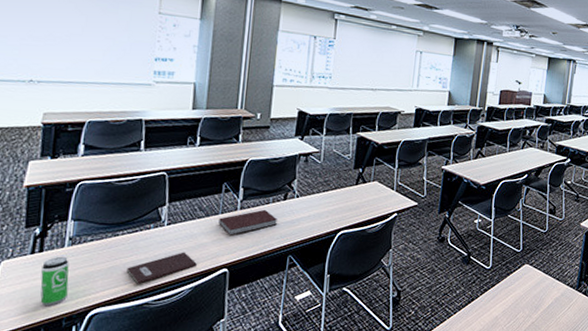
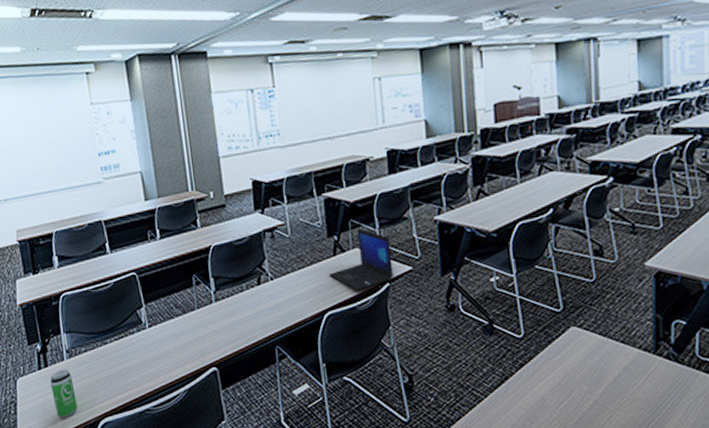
notebook: present [126,252,197,284] -> none [122,353,186,391]
notebook: present [218,209,278,236] -> none [197,298,257,331]
laptop: none [349,166,405,216] -> present [329,228,393,290]

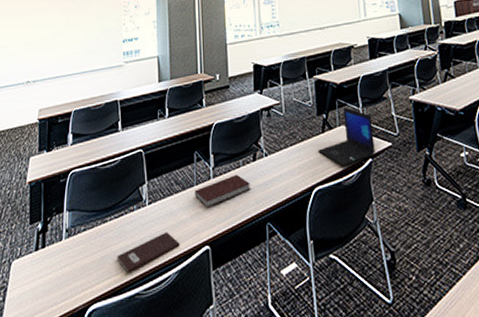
beverage can: present [50,369,78,418] -> none [44,250,68,305]
notebook: none [122,353,186,391] -> present [117,231,180,273]
notebook: none [197,298,257,331] -> present [195,174,251,208]

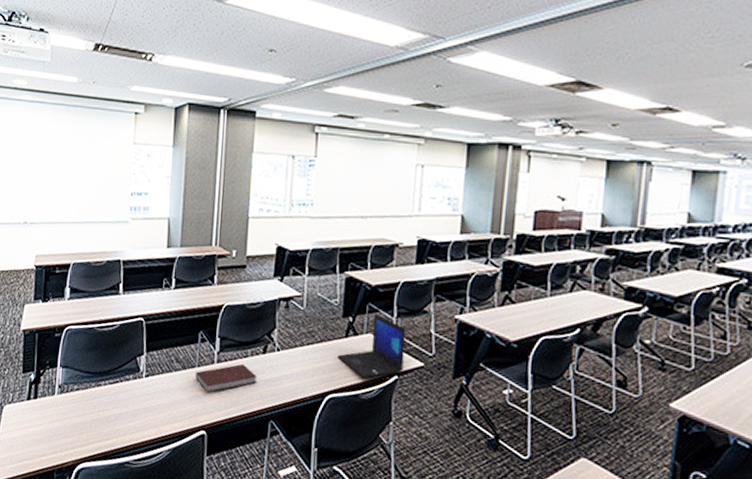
notebook: present [117,231,180,273] -> none [109,408,175,440]

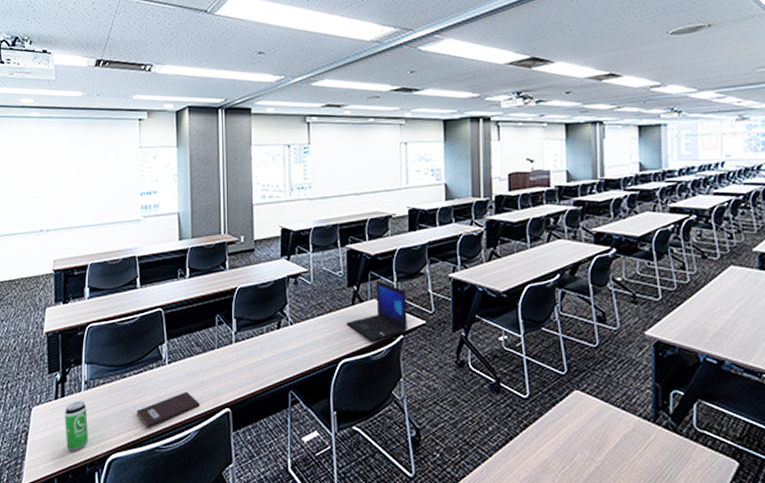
beverage can: none [35,404,59,455] -> present [65,401,88,451]
notebook: none [109,408,175,440] -> present [136,391,200,427]
notebook: present [195,363,258,393] -> none [216,340,275,371]

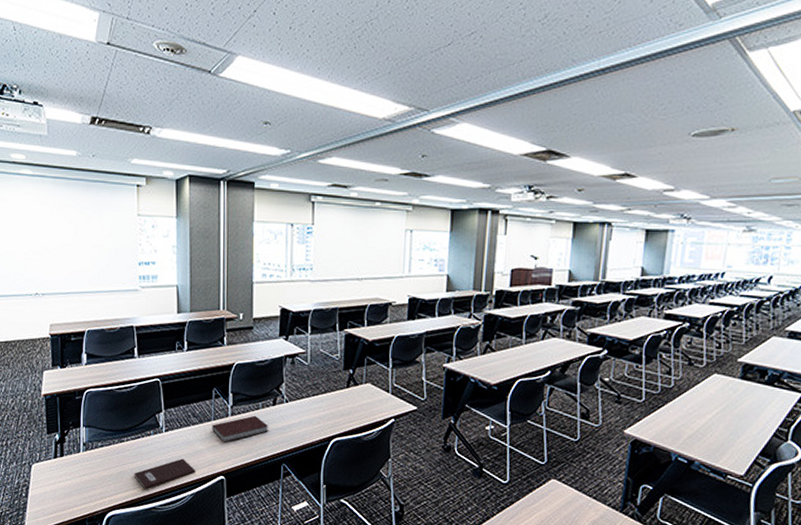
beverage can: present [65,401,88,451] -> none [64,460,87,506]
notebook: none [216,340,275,371] -> present [212,415,269,442]
laptop: present [346,280,407,340] -> none [340,365,401,422]

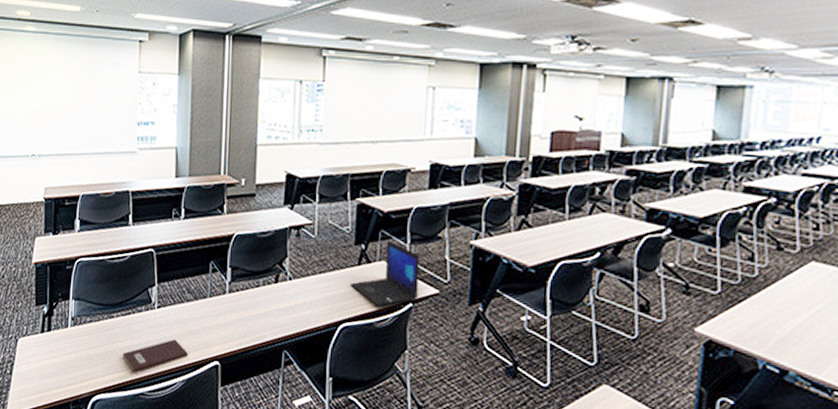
notebook: present [212,415,269,442] -> none [207,293,270,323]
laptop: none [340,365,401,422] -> present [350,240,420,306]

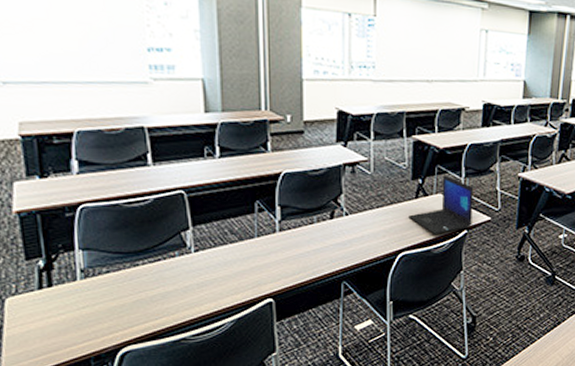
notebook: present [122,339,188,372] -> none [155,281,236,318]

